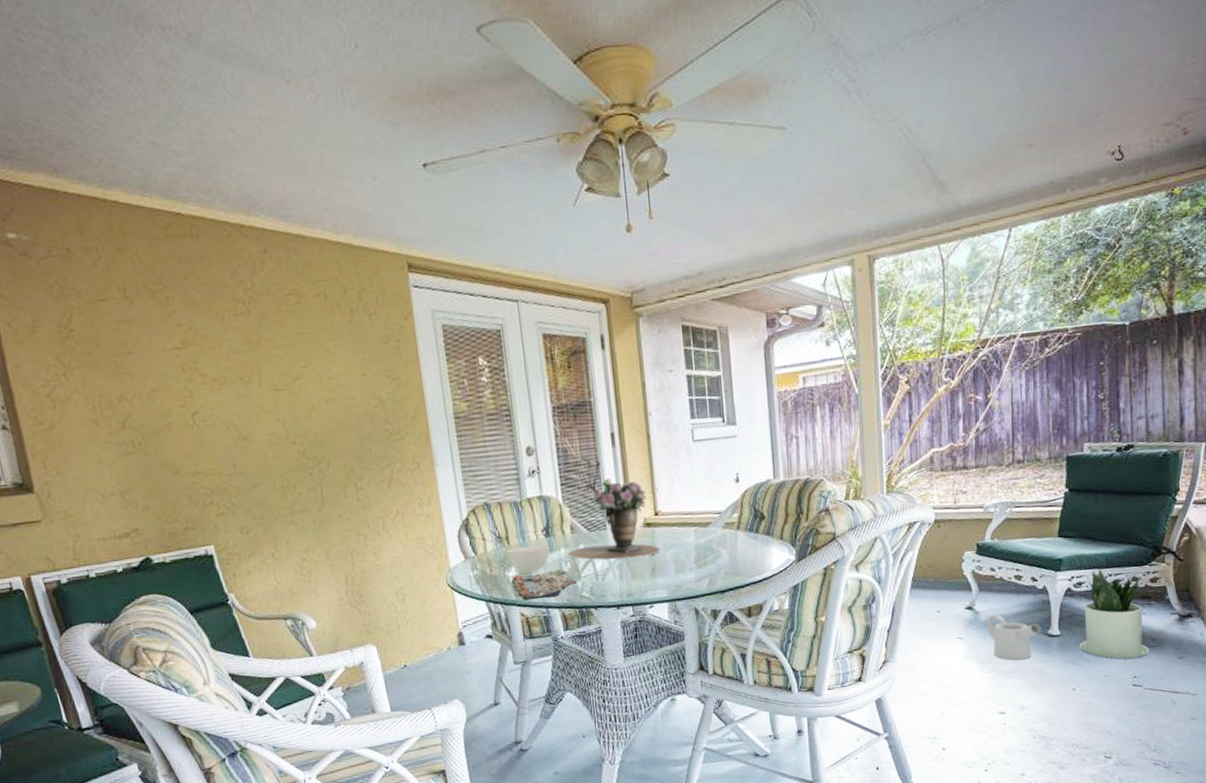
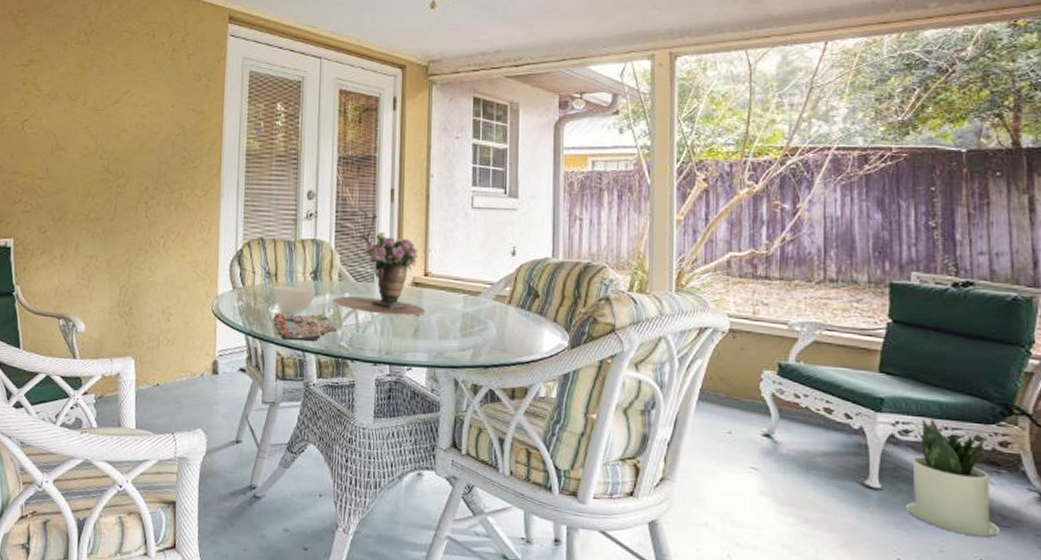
watering can: present [987,614,1041,661] -> none [788,449,857,511]

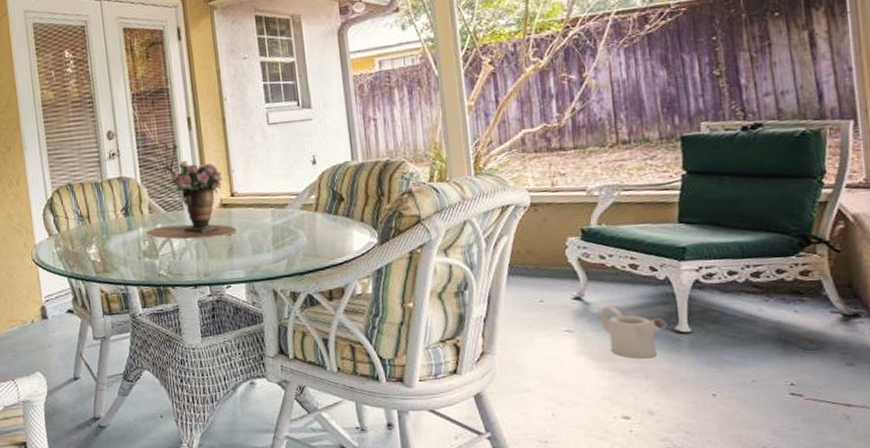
magazine: present [273,313,338,341] -> none [91,247,156,278]
bowl: present [274,286,316,315] -> none [88,224,129,252]
watering can: none [788,449,857,511] -> present [600,306,667,359]
planter: present [905,419,999,538] -> none [716,259,807,364]

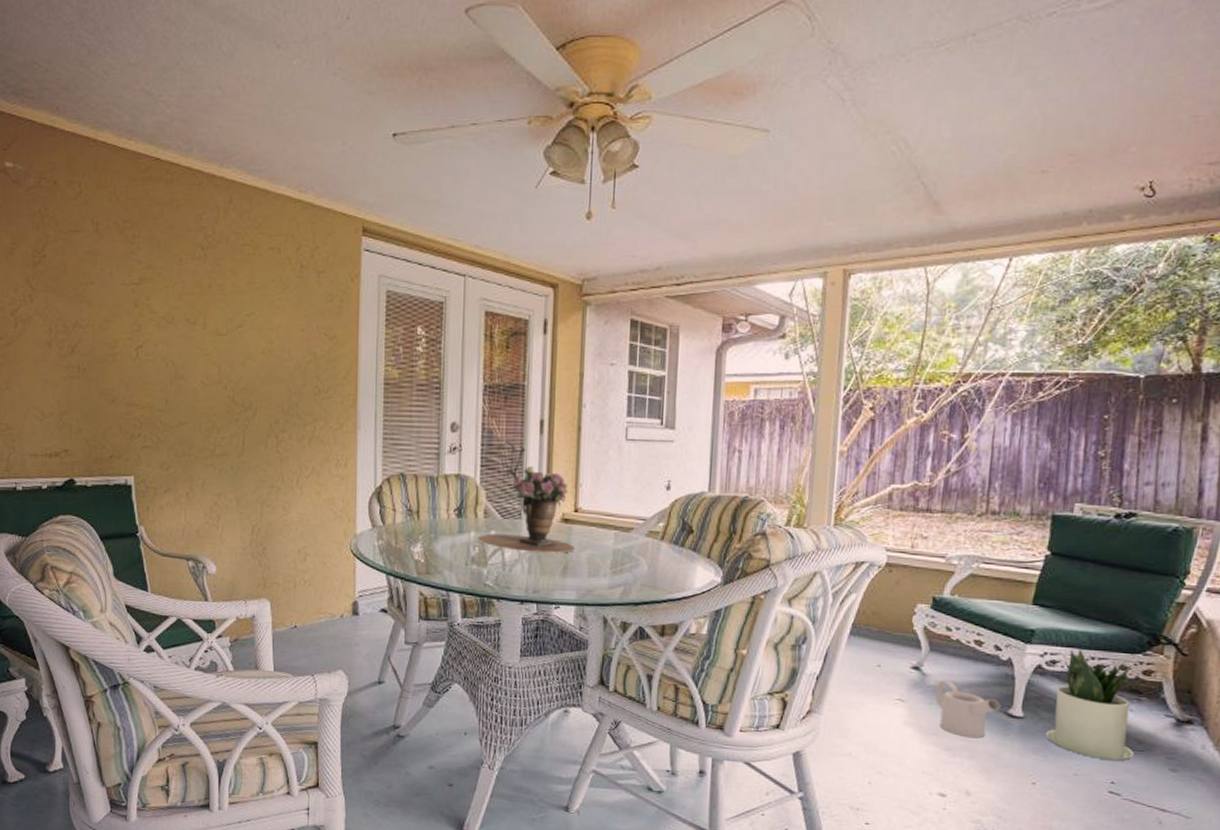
planter: none [716,259,807,364] -> present [1045,650,1134,762]

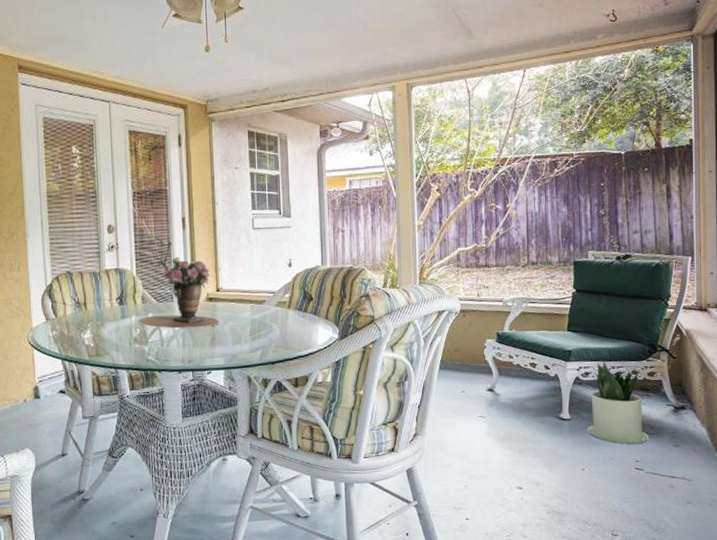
watering can: present [935,680,1001,739] -> none [506,397,554,440]

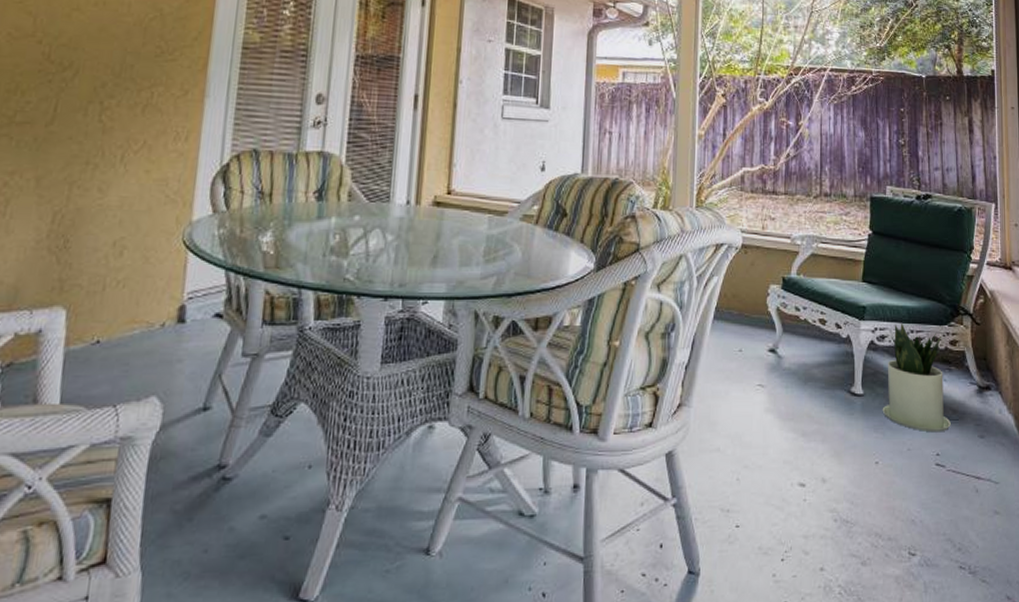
flower arrangement: present [138,237,220,329] -> none [339,115,447,240]

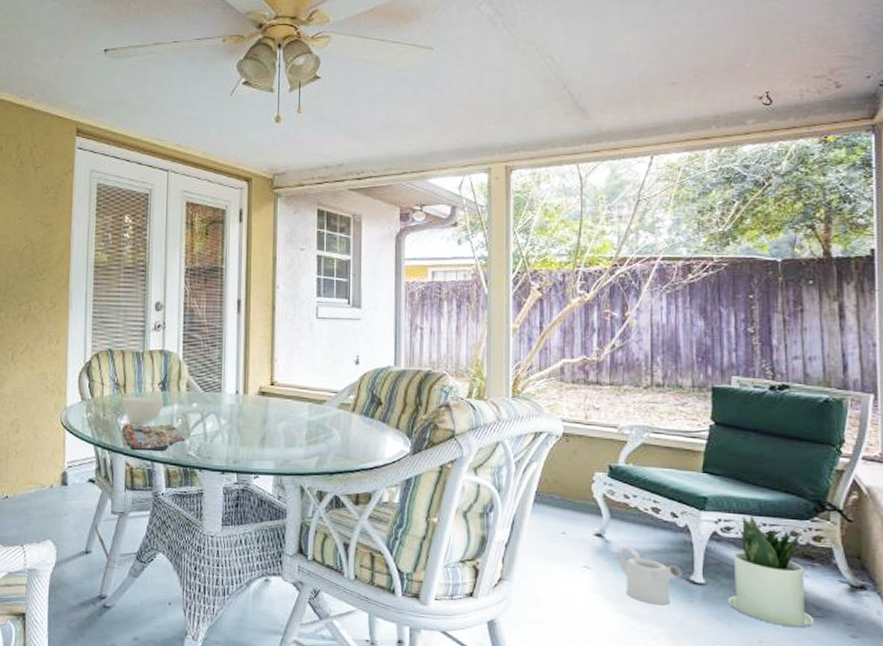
magazine: none [263,241,344,275] -> present [121,423,186,451]
bowl: none [266,208,319,243] -> present [122,397,164,425]
watering can: none [790,362,844,421] -> present [619,547,682,606]

